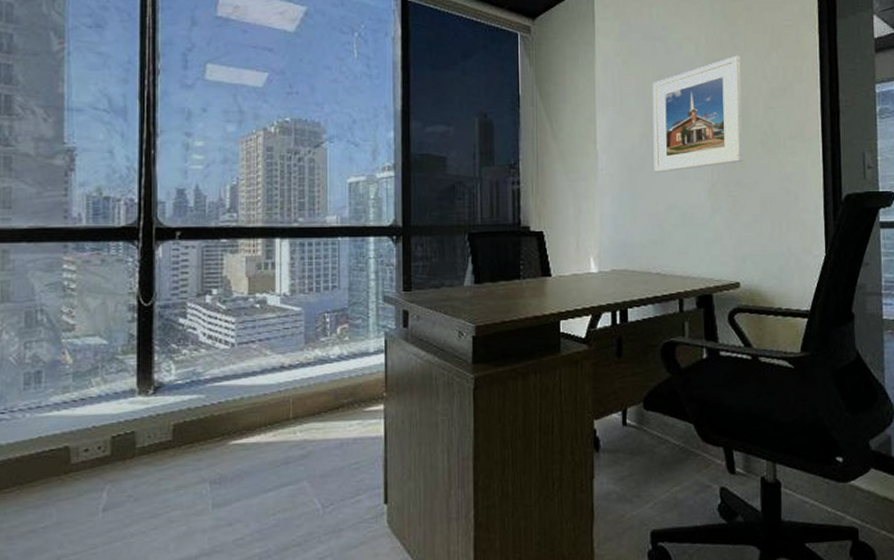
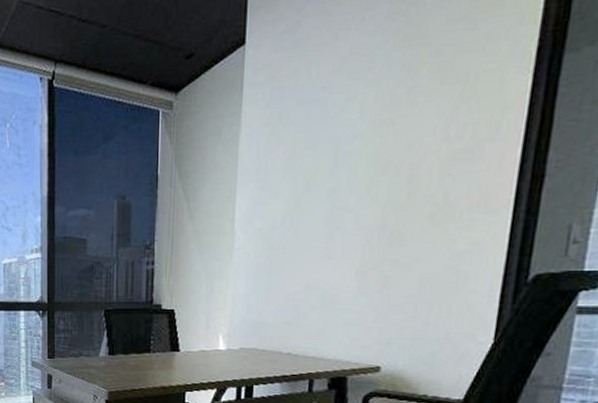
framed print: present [652,55,743,173] -> none [295,113,417,252]

